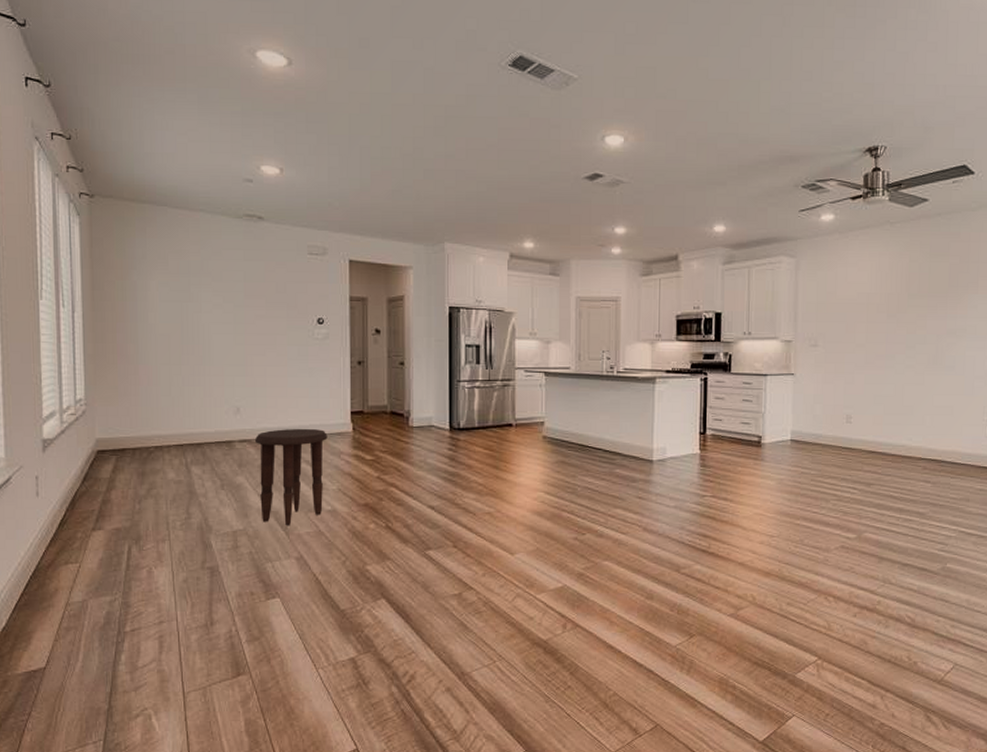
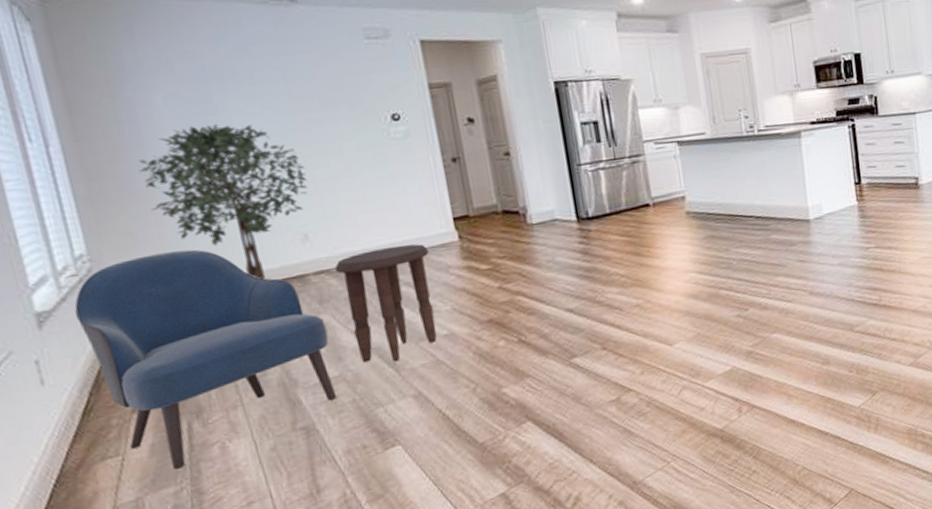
armchair: none [69,407,241,582] -> present [74,249,337,470]
potted tree: none [130,309,246,440] -> present [138,123,308,280]

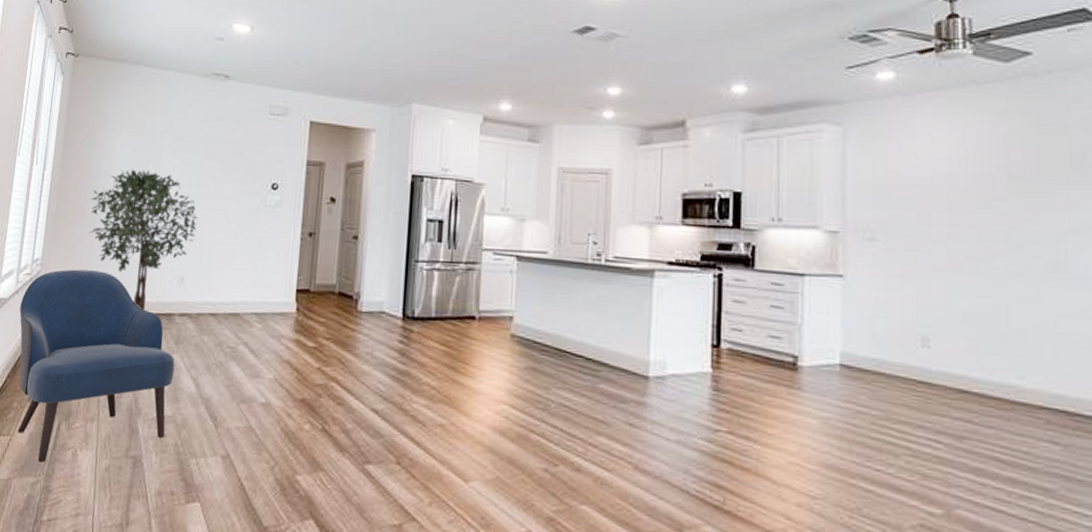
side table: present [335,244,437,363] -> none [192,304,270,417]

